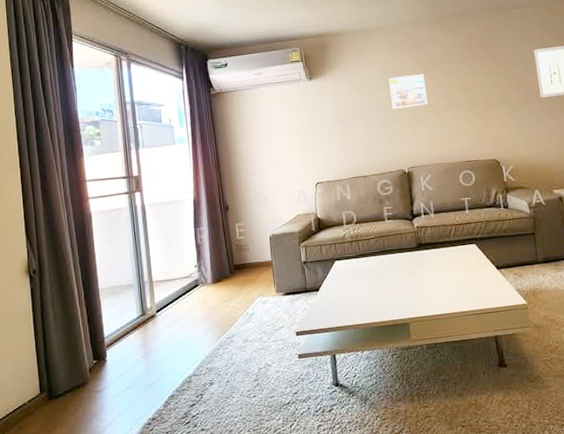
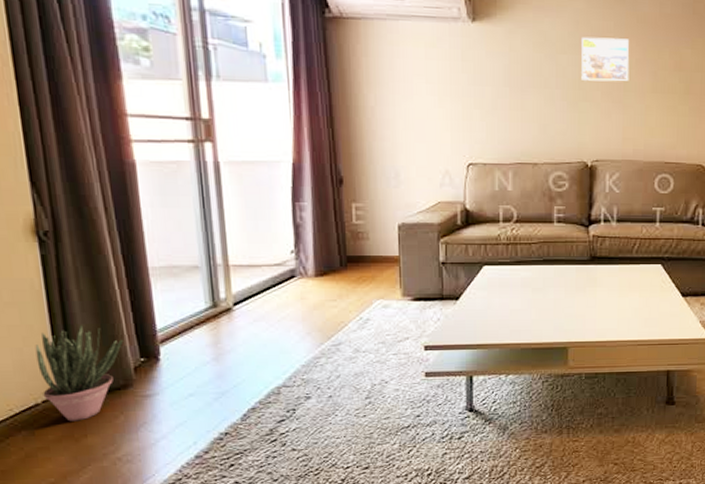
potted plant: none [24,337,82,417] -> present [35,324,124,422]

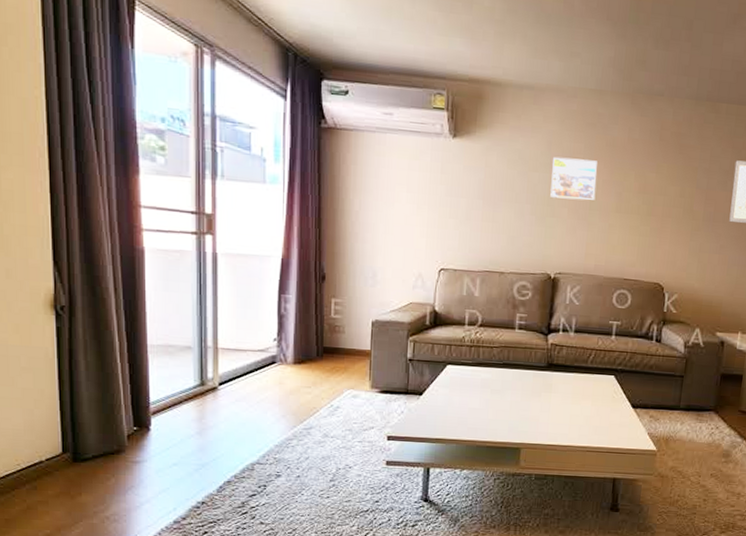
potted plant: present [35,324,124,422] -> none [44,392,120,480]

